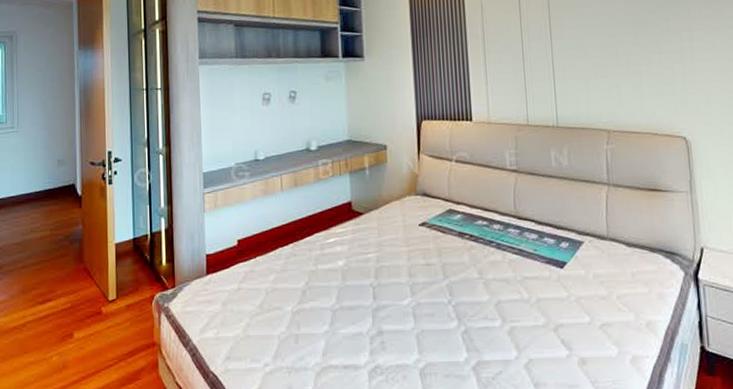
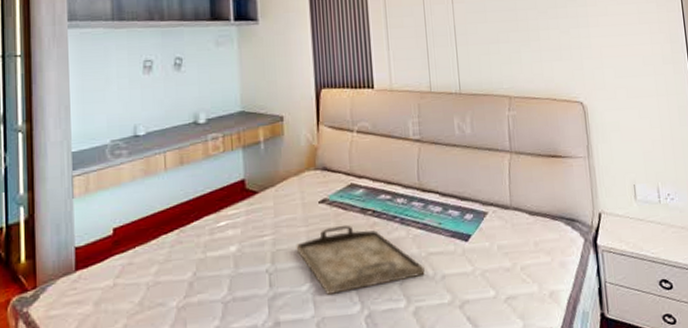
serving tray: none [397,247,520,310] -> present [296,225,425,295]

